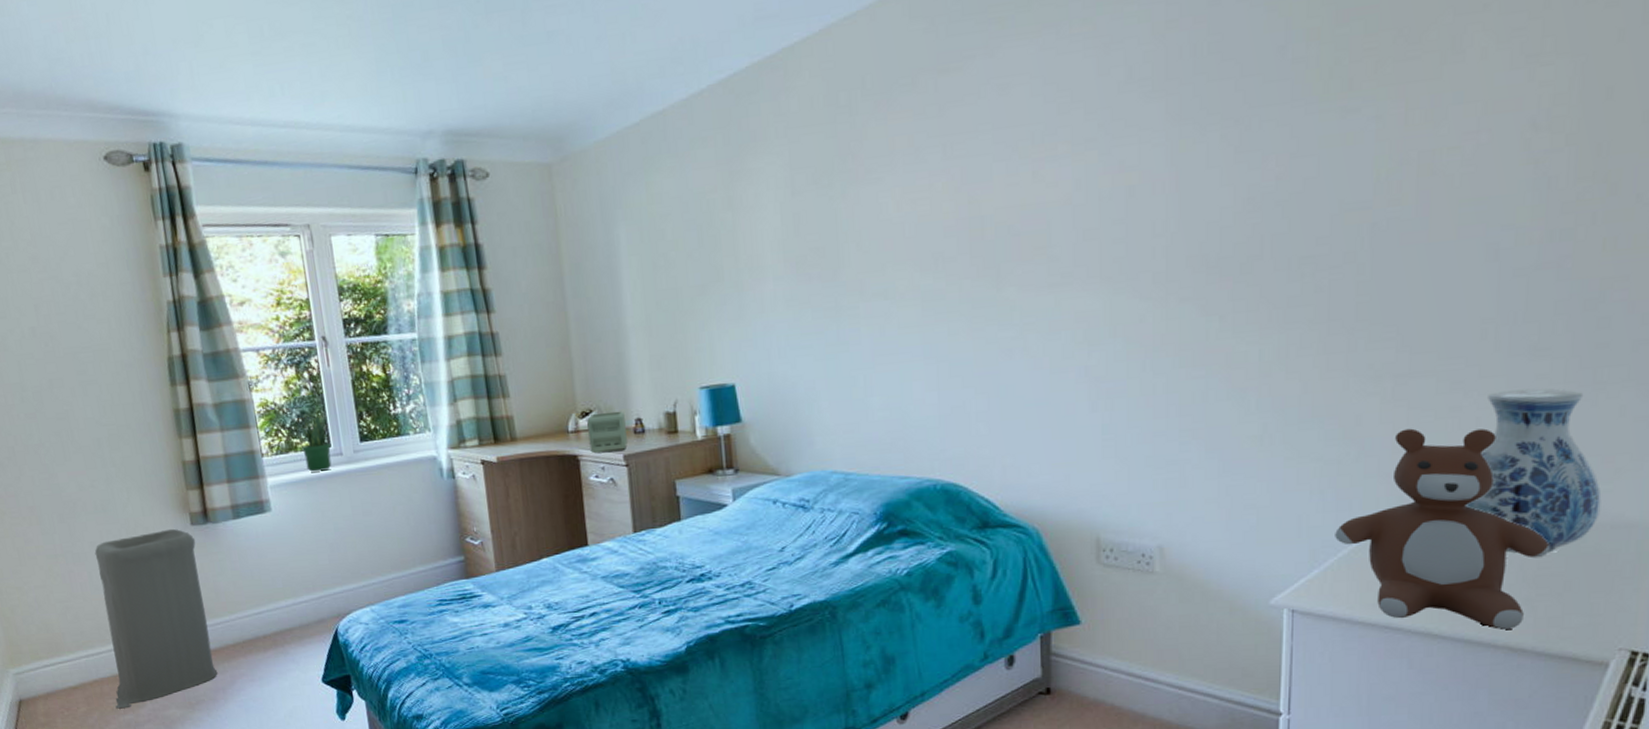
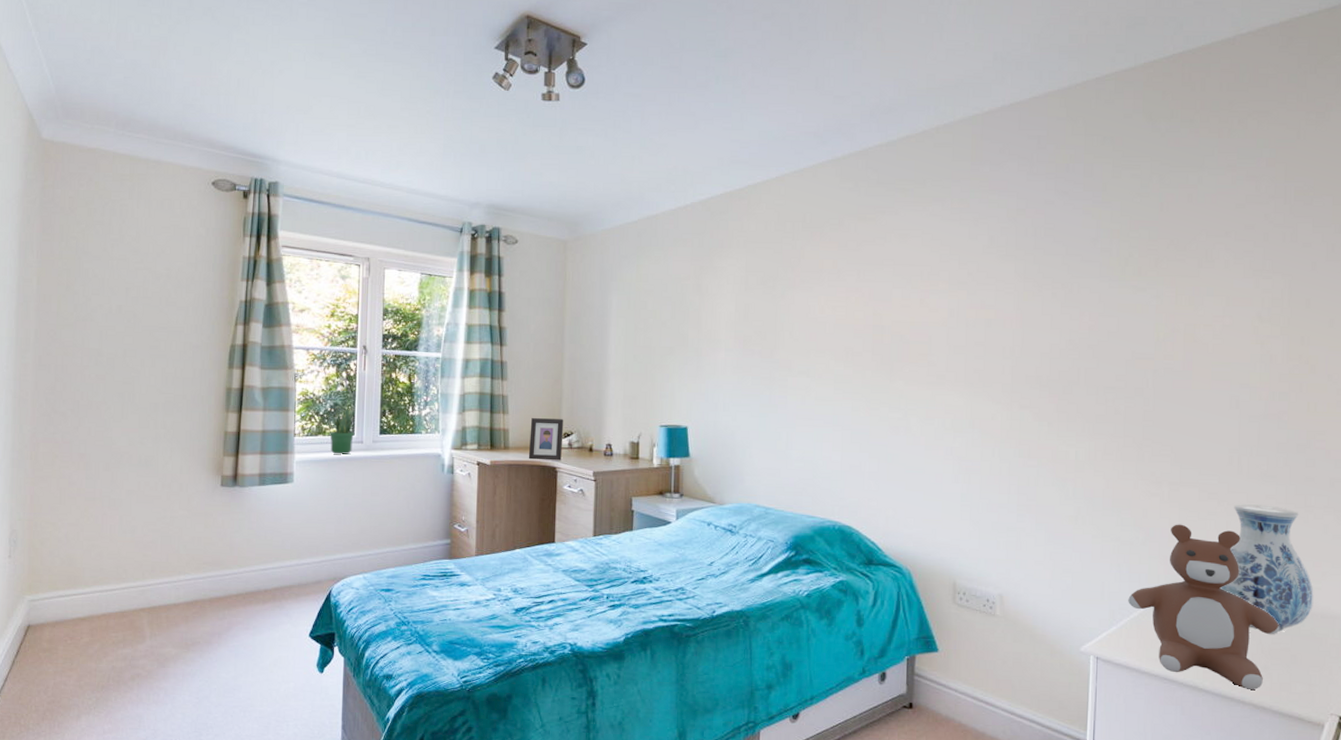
laundry basket: present [94,528,218,709] -> none [117,487,222,643]
picture frame: none [538,395,583,450] -> present [528,418,564,461]
desk organizer: present [587,411,629,454] -> none [567,435,599,468]

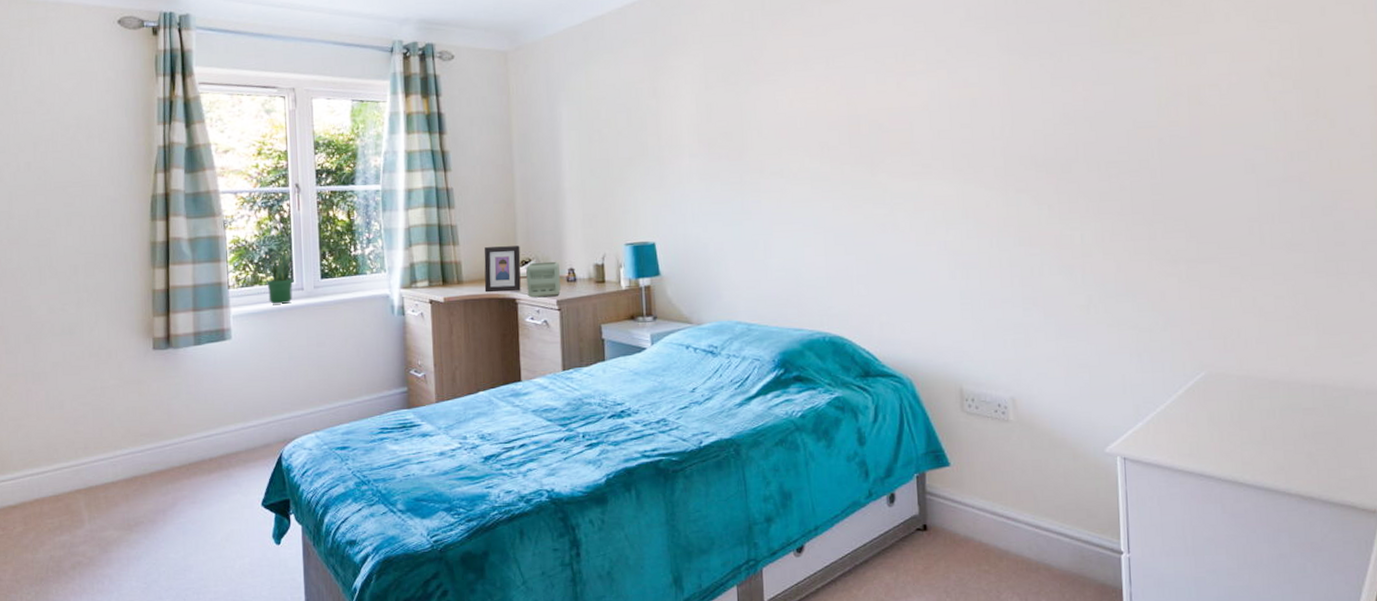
desk organizer: none [567,435,599,468] -> present [526,261,562,298]
teddy bear: present [1128,524,1280,691] -> none [1153,304,1322,480]
vase: present [1220,504,1314,632] -> none [1252,276,1357,414]

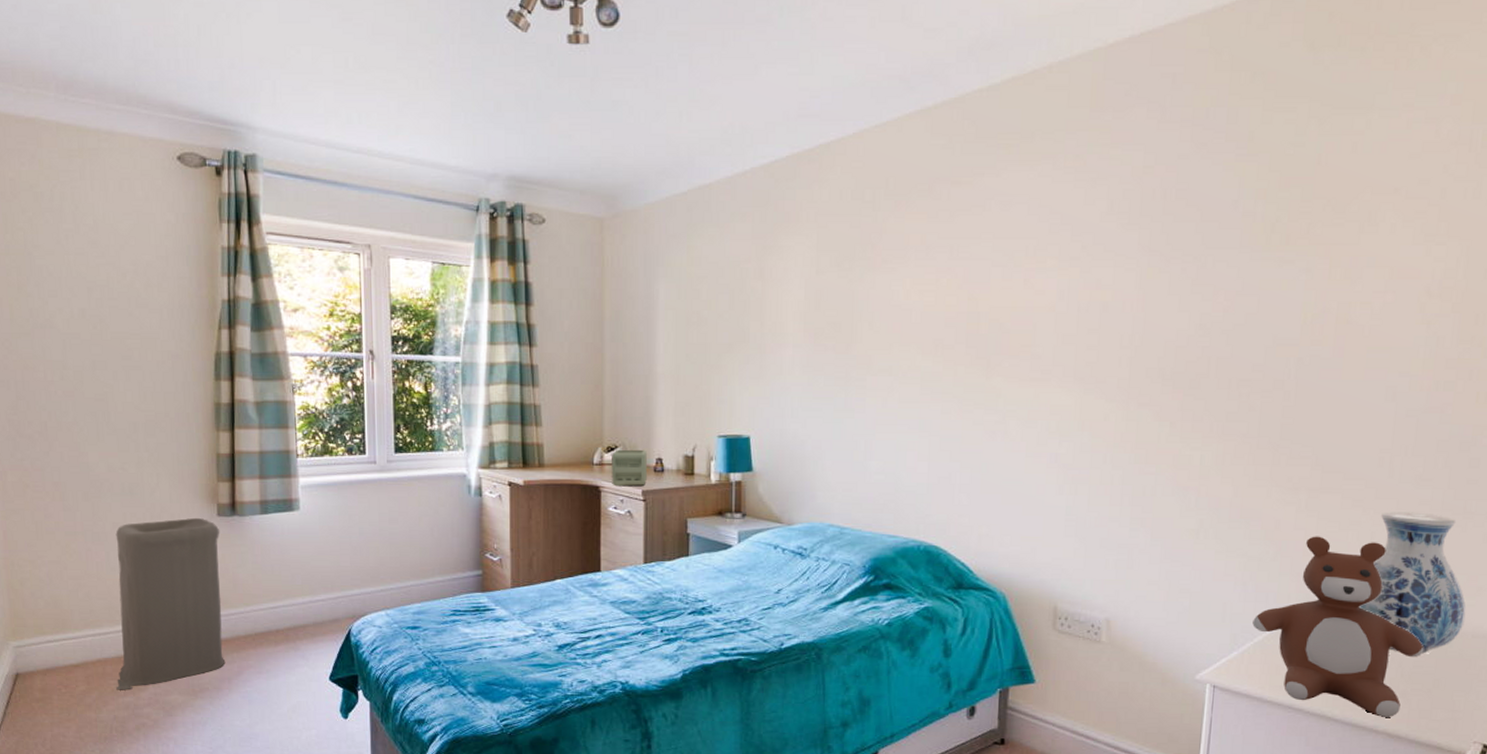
laundry basket: none [53,352,160,529] -> present [115,517,226,690]
planter: present [265,251,294,304] -> none [336,422,366,477]
picture frame: present [484,246,521,293] -> none [567,430,607,479]
teddy bear: none [1153,304,1322,480] -> present [1252,536,1424,718]
vase: none [1252,276,1357,414] -> present [1358,512,1466,654]

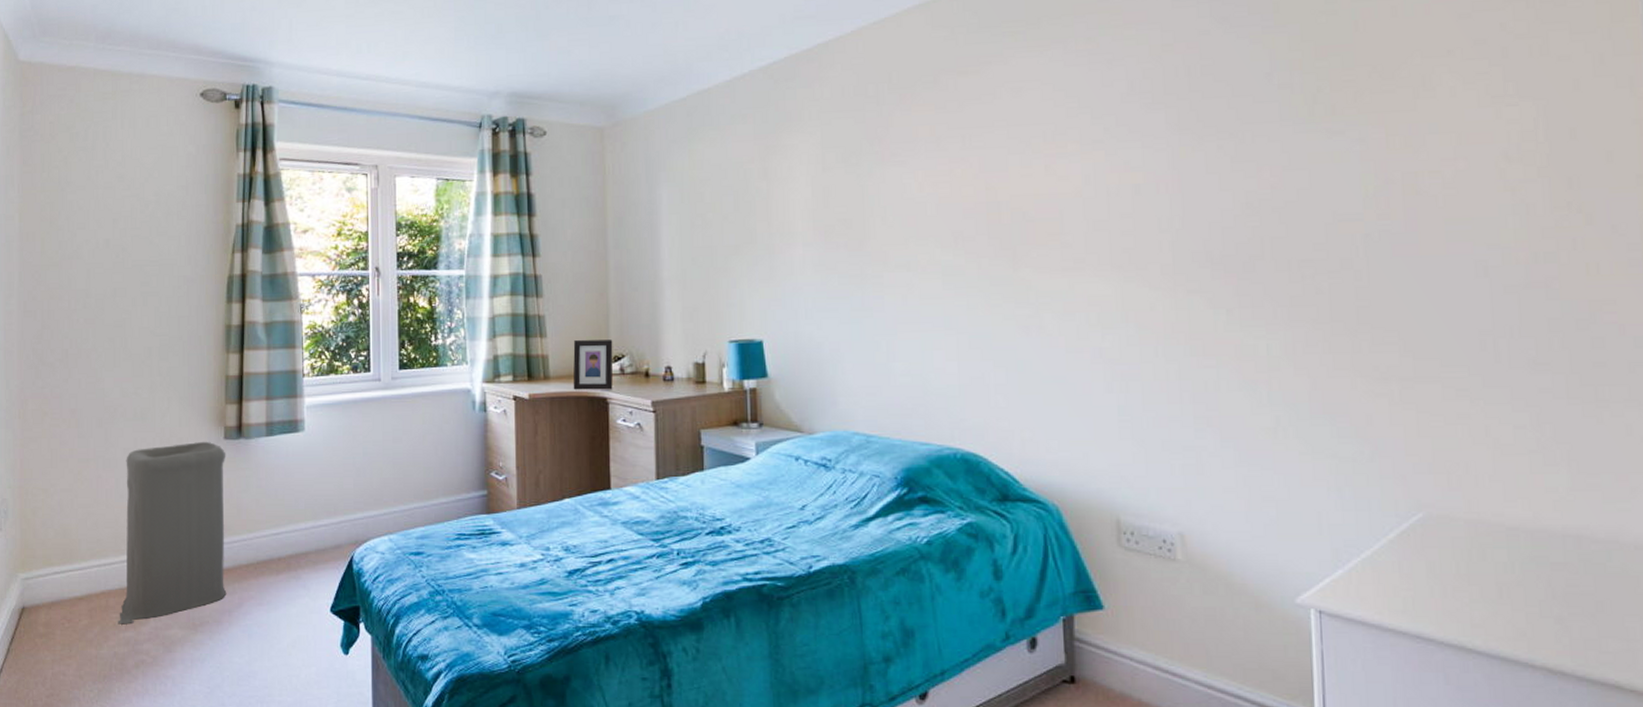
picture frame: none [567,430,607,479] -> present [573,340,613,390]
desk organizer: present [612,449,648,487] -> none [619,358,657,398]
teddy bear: present [1252,536,1424,718] -> none [1356,432,1577,650]
vase: present [1358,512,1466,654] -> none [1484,401,1622,570]

